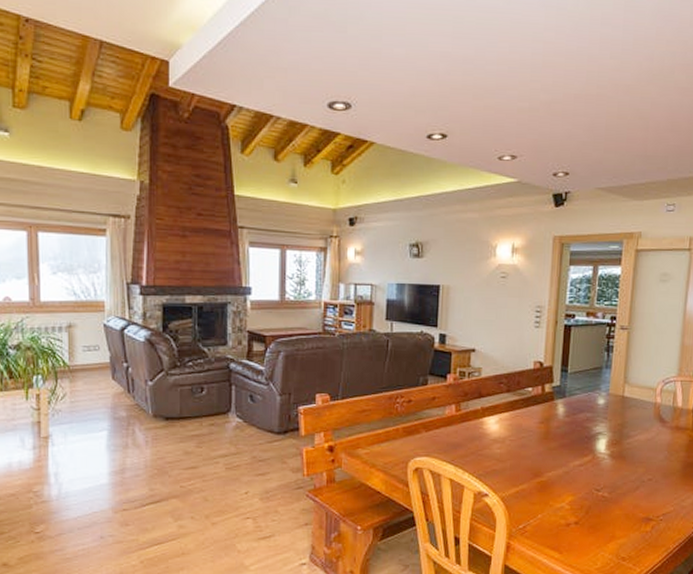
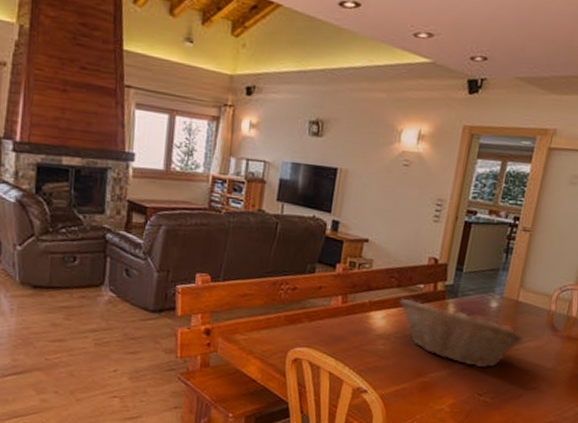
fruit basket: none [510,402,634,464] -> present [399,298,524,369]

